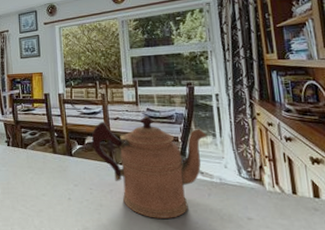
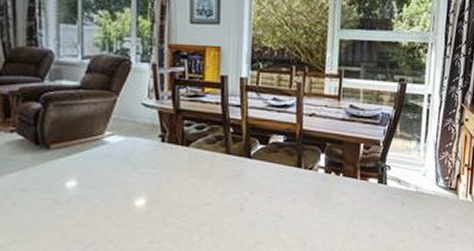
coffeepot: present [91,115,206,218] -> none [277,113,411,230]

